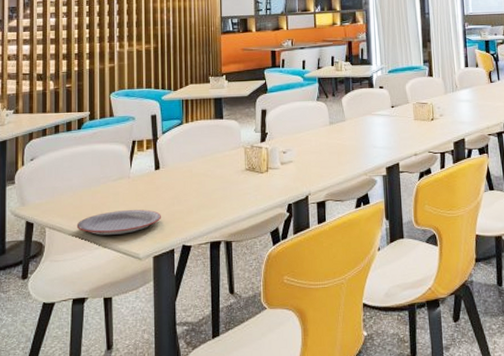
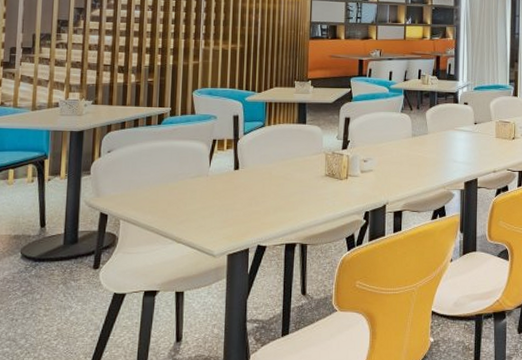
plate: present [76,209,162,235] -> none [151,208,239,231]

